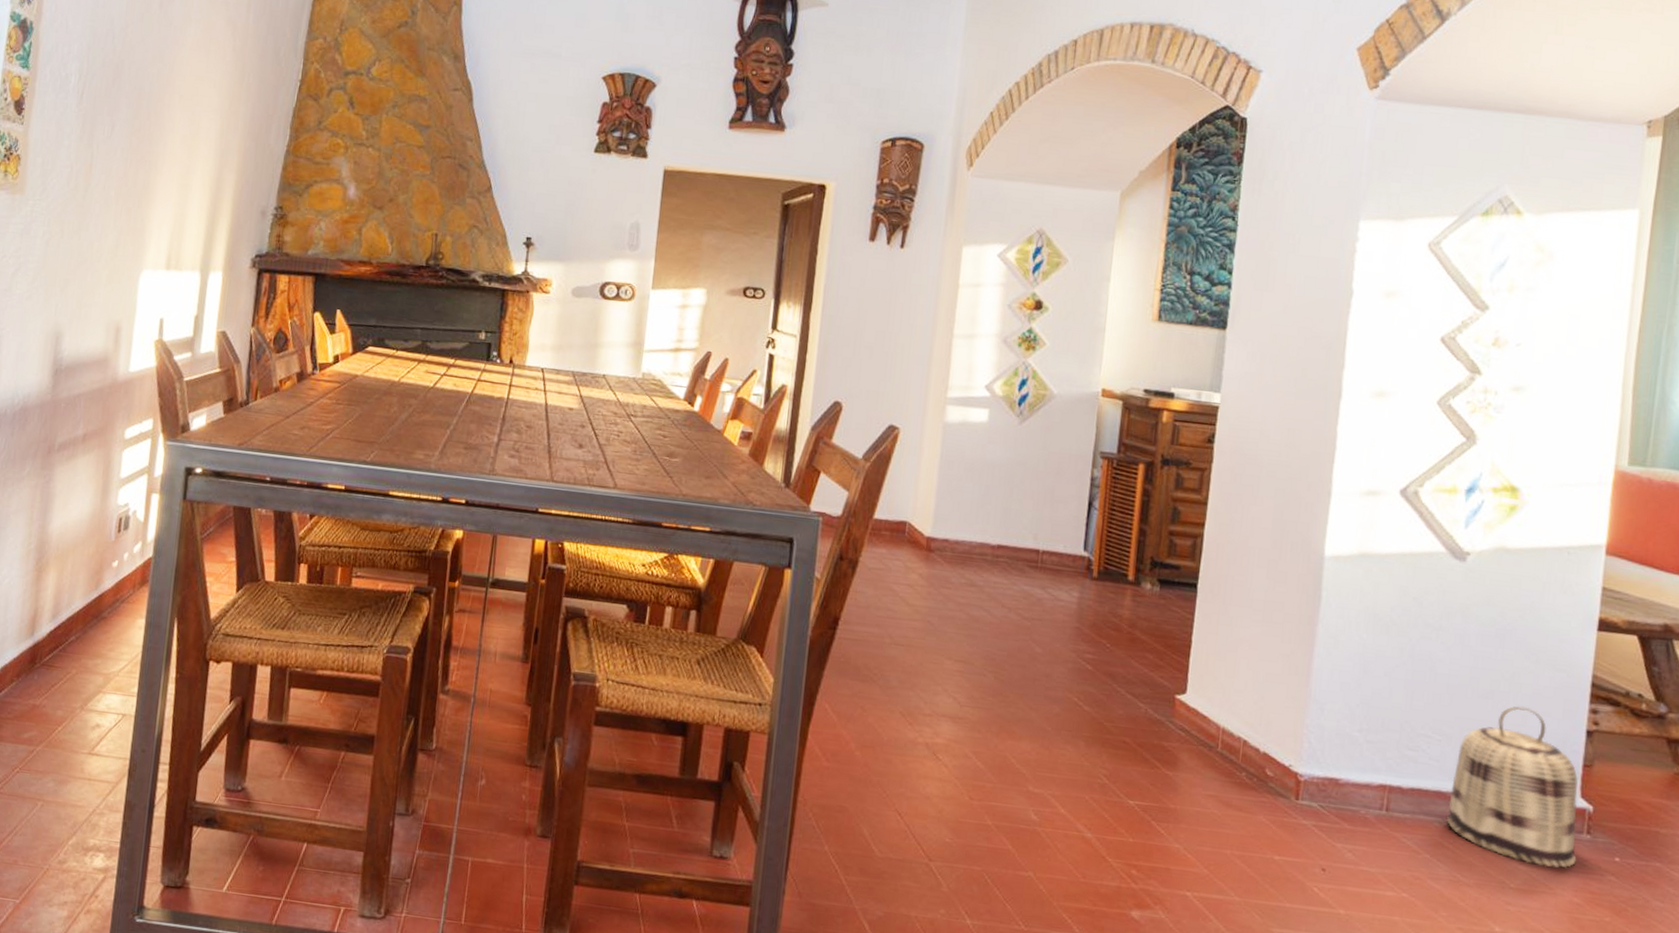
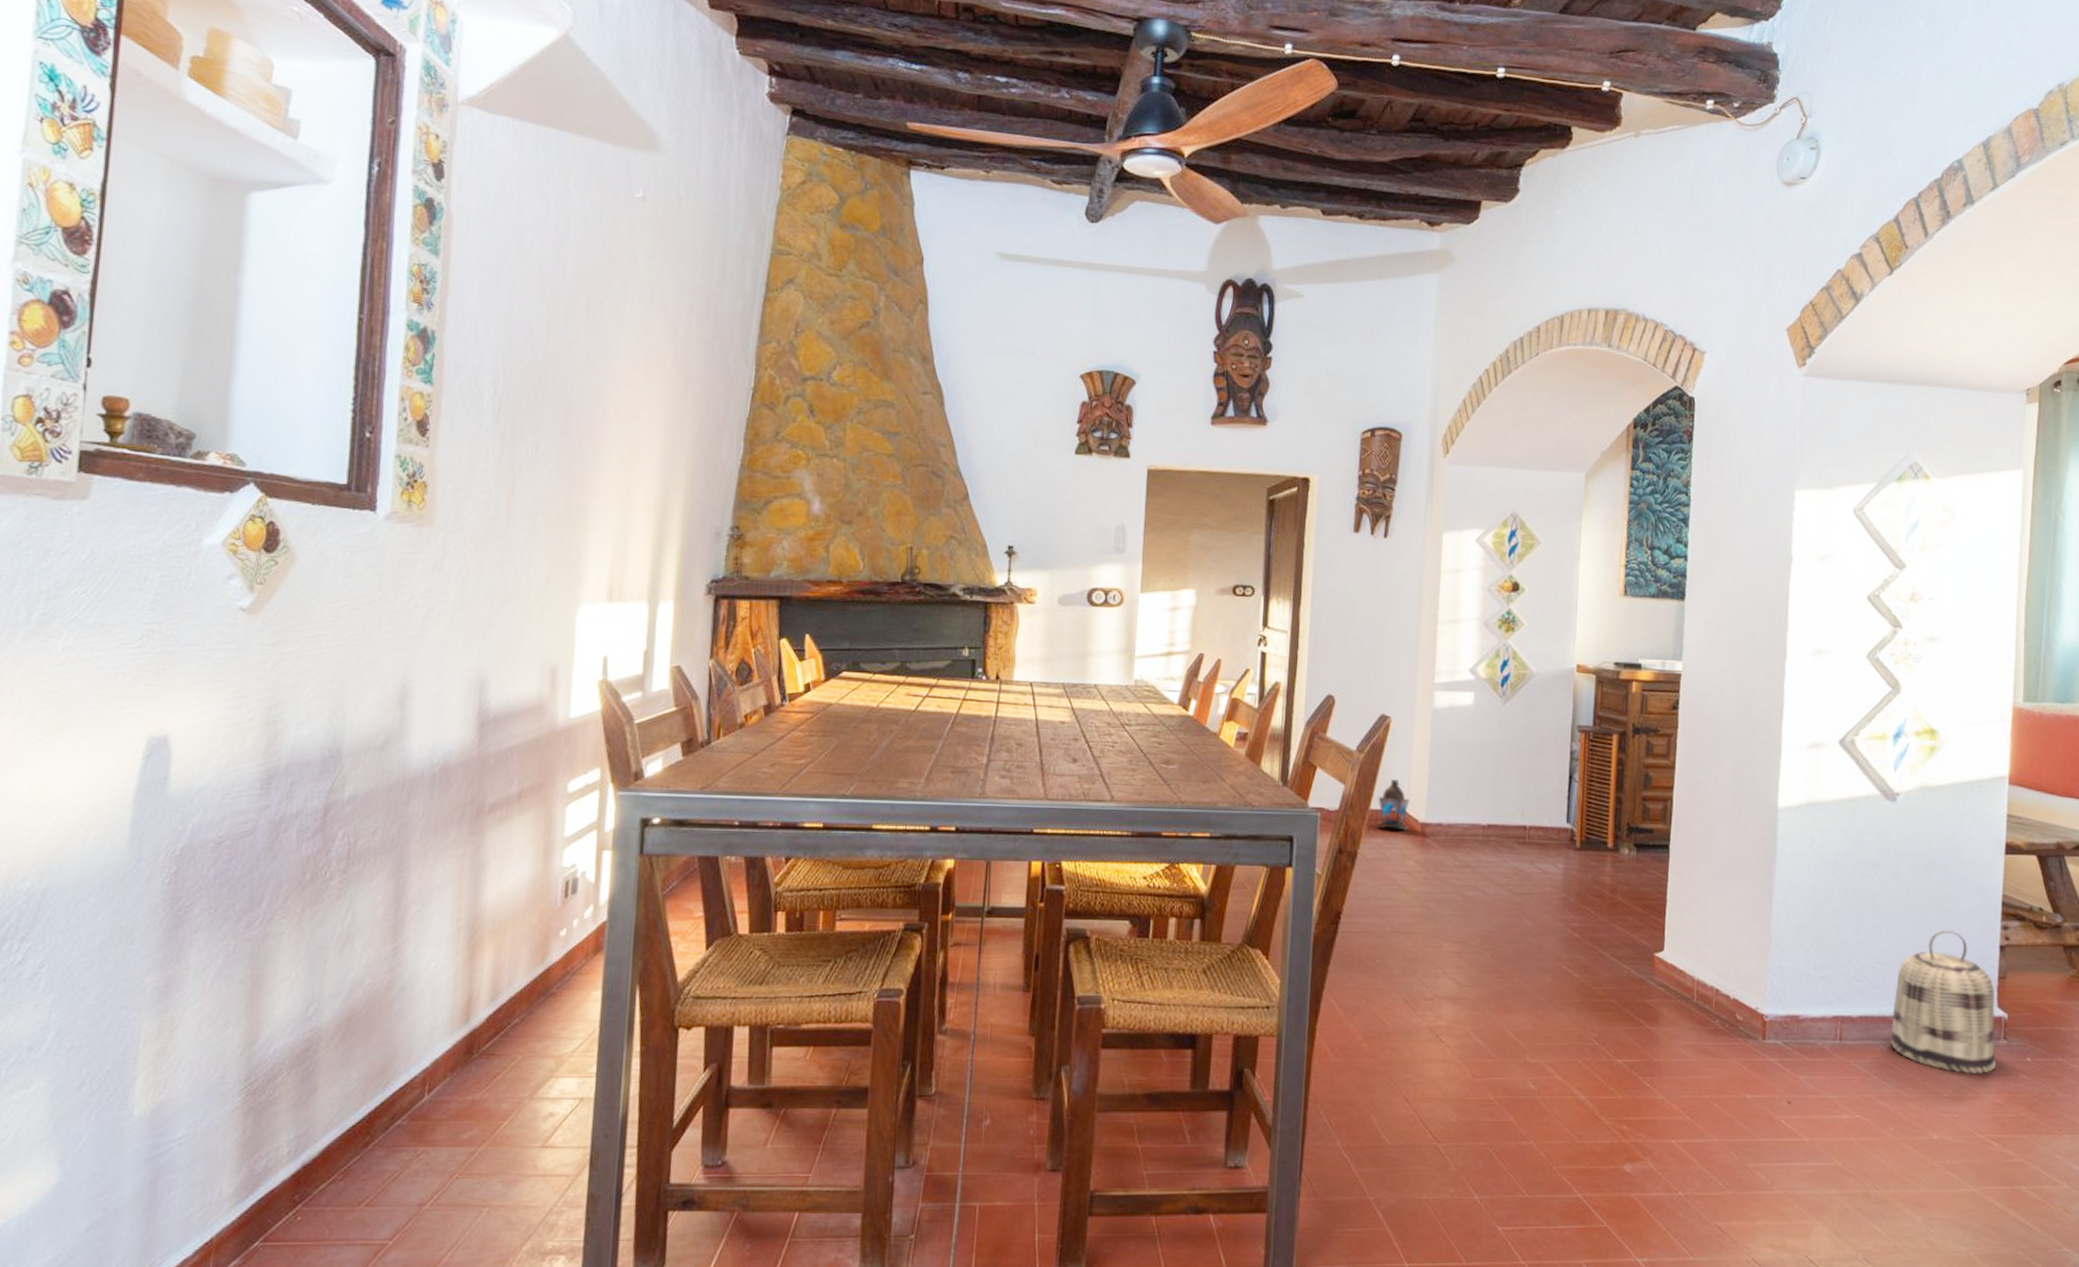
lantern: none [880,491,916,544] -> present [1376,780,1410,832]

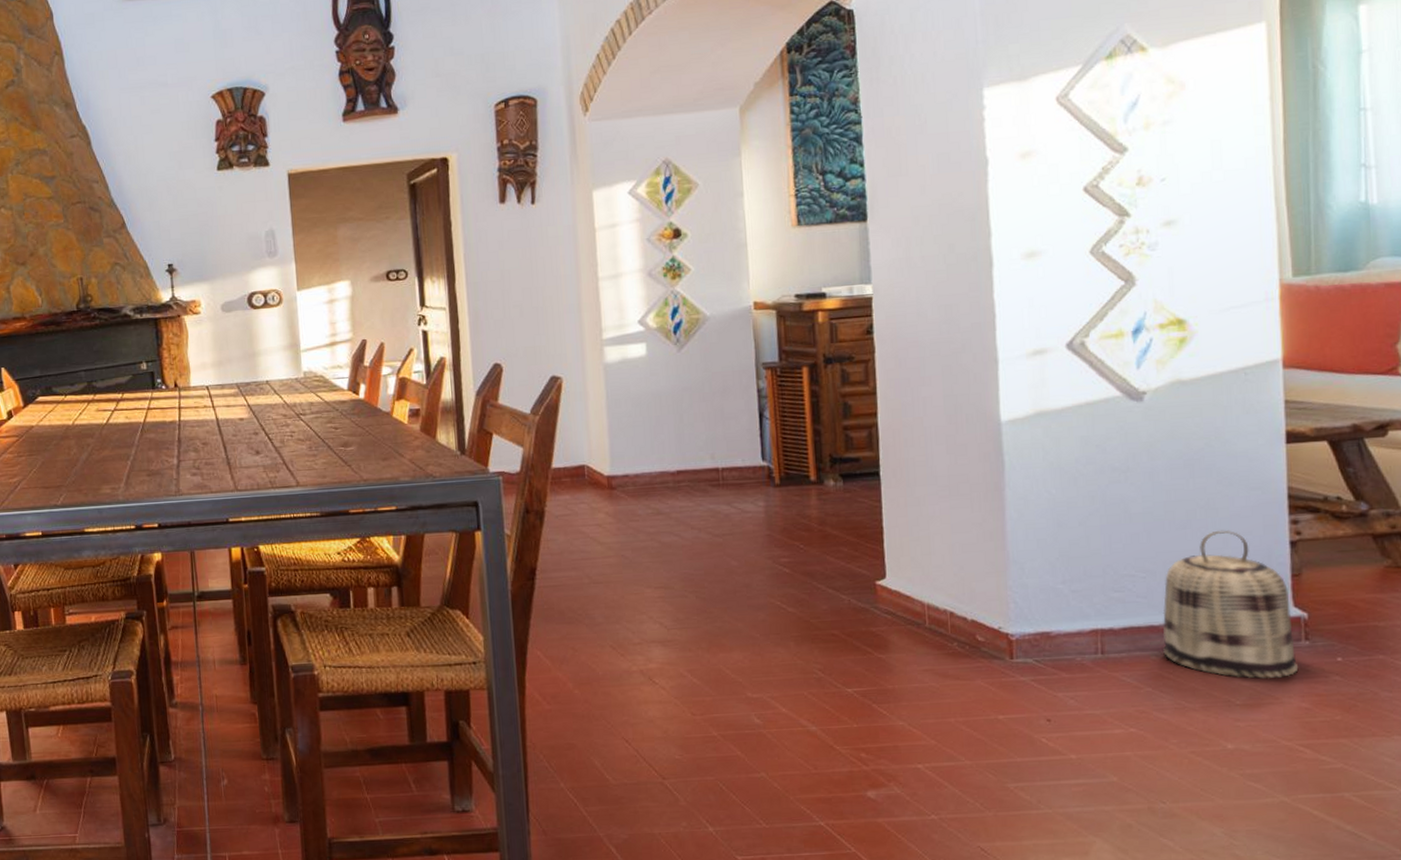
lantern: present [1376,780,1410,832] -> none [559,437,594,486]

